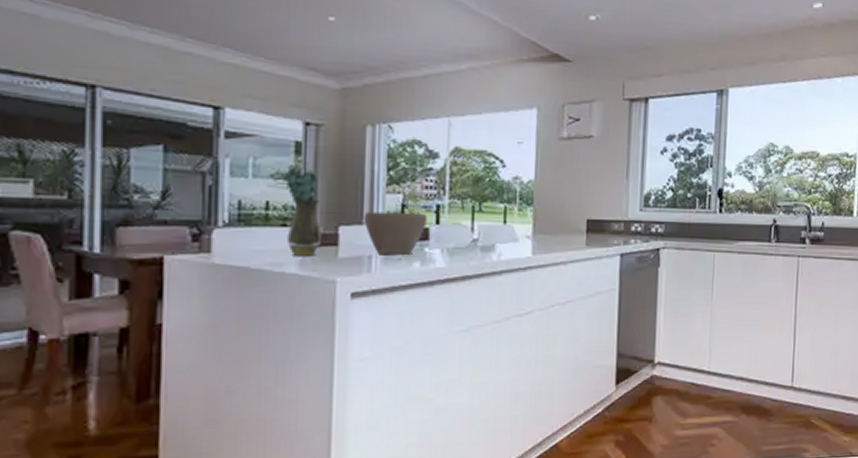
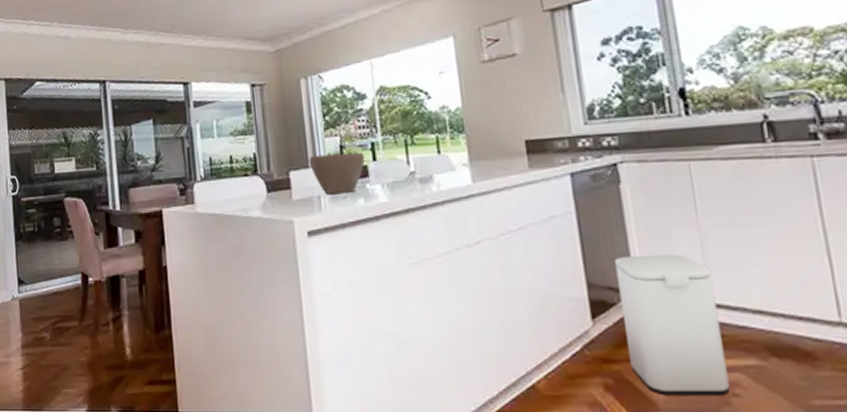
vase: present [283,164,321,256] -> none [240,121,277,201]
pedal bin: none [639,329,714,448] -> present [615,253,731,396]

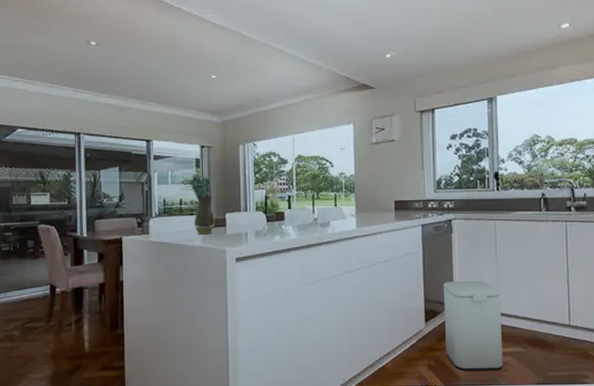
vase: none [240,121,277,201] -> present [190,174,215,234]
bowl: present [309,152,365,195] -> none [241,202,282,232]

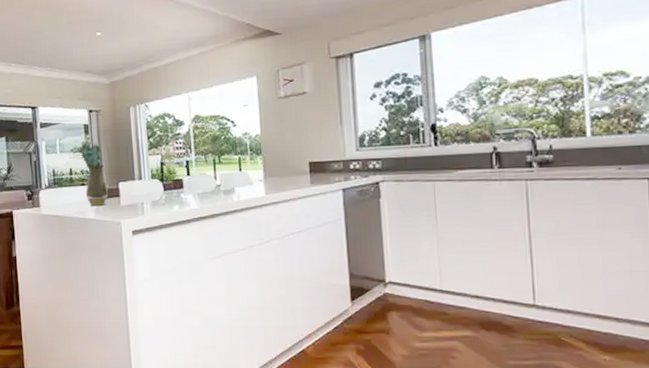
pedal bin: present [443,280,504,372] -> none [372,252,450,358]

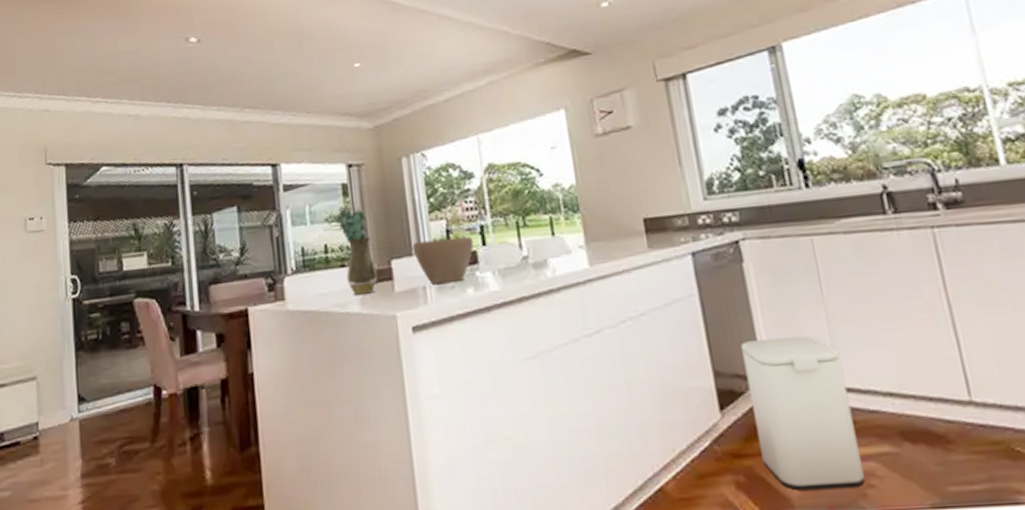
bowl: none [135,168,181,202] -> present [412,236,474,285]
pedal bin: none [372,252,450,358] -> present [741,335,865,491]

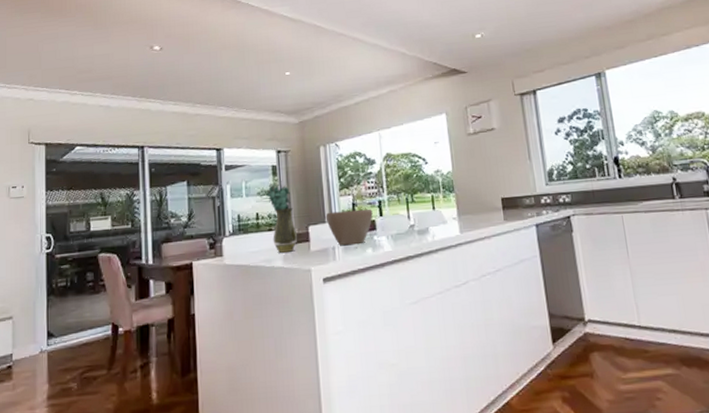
pedal bin: present [741,335,865,491] -> none [569,287,655,404]

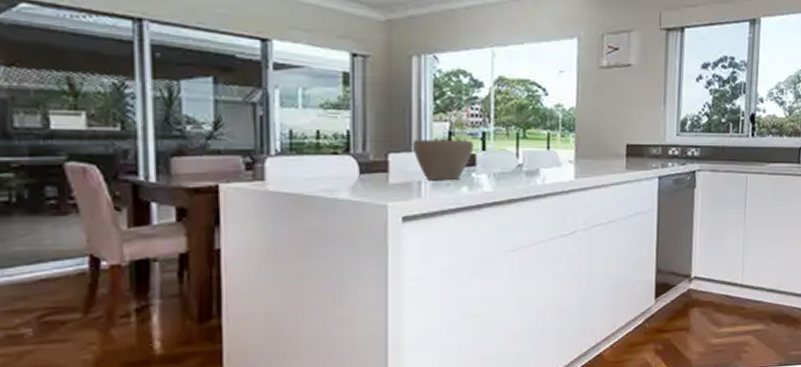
vase: present [266,183,297,253] -> none [332,94,371,182]

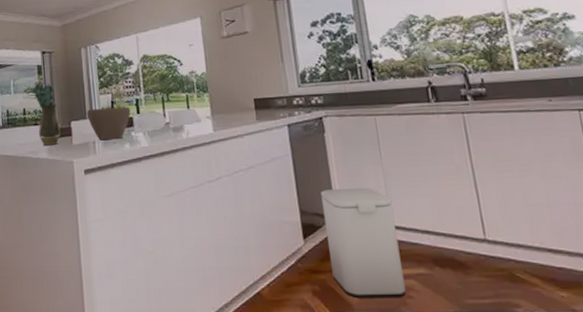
vase: none [332,94,371,182] -> present [32,81,60,146]
pedal bin: none [677,246,747,356] -> present [321,187,406,299]

